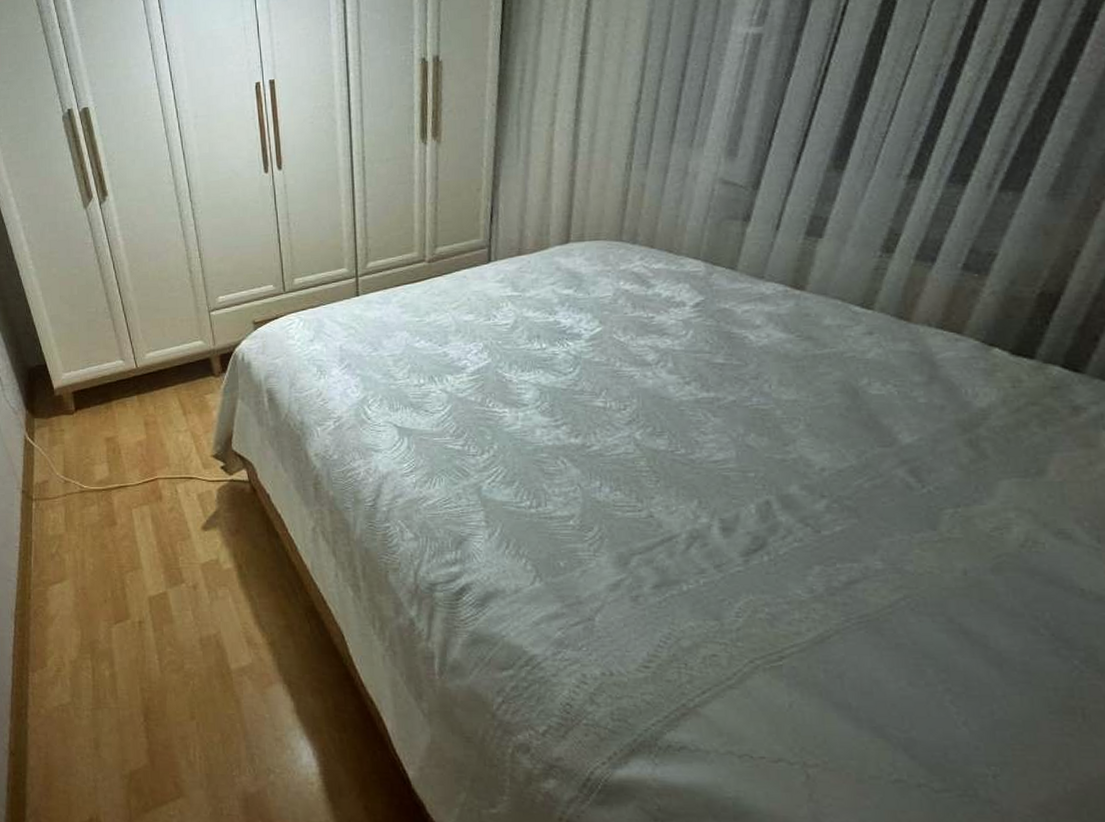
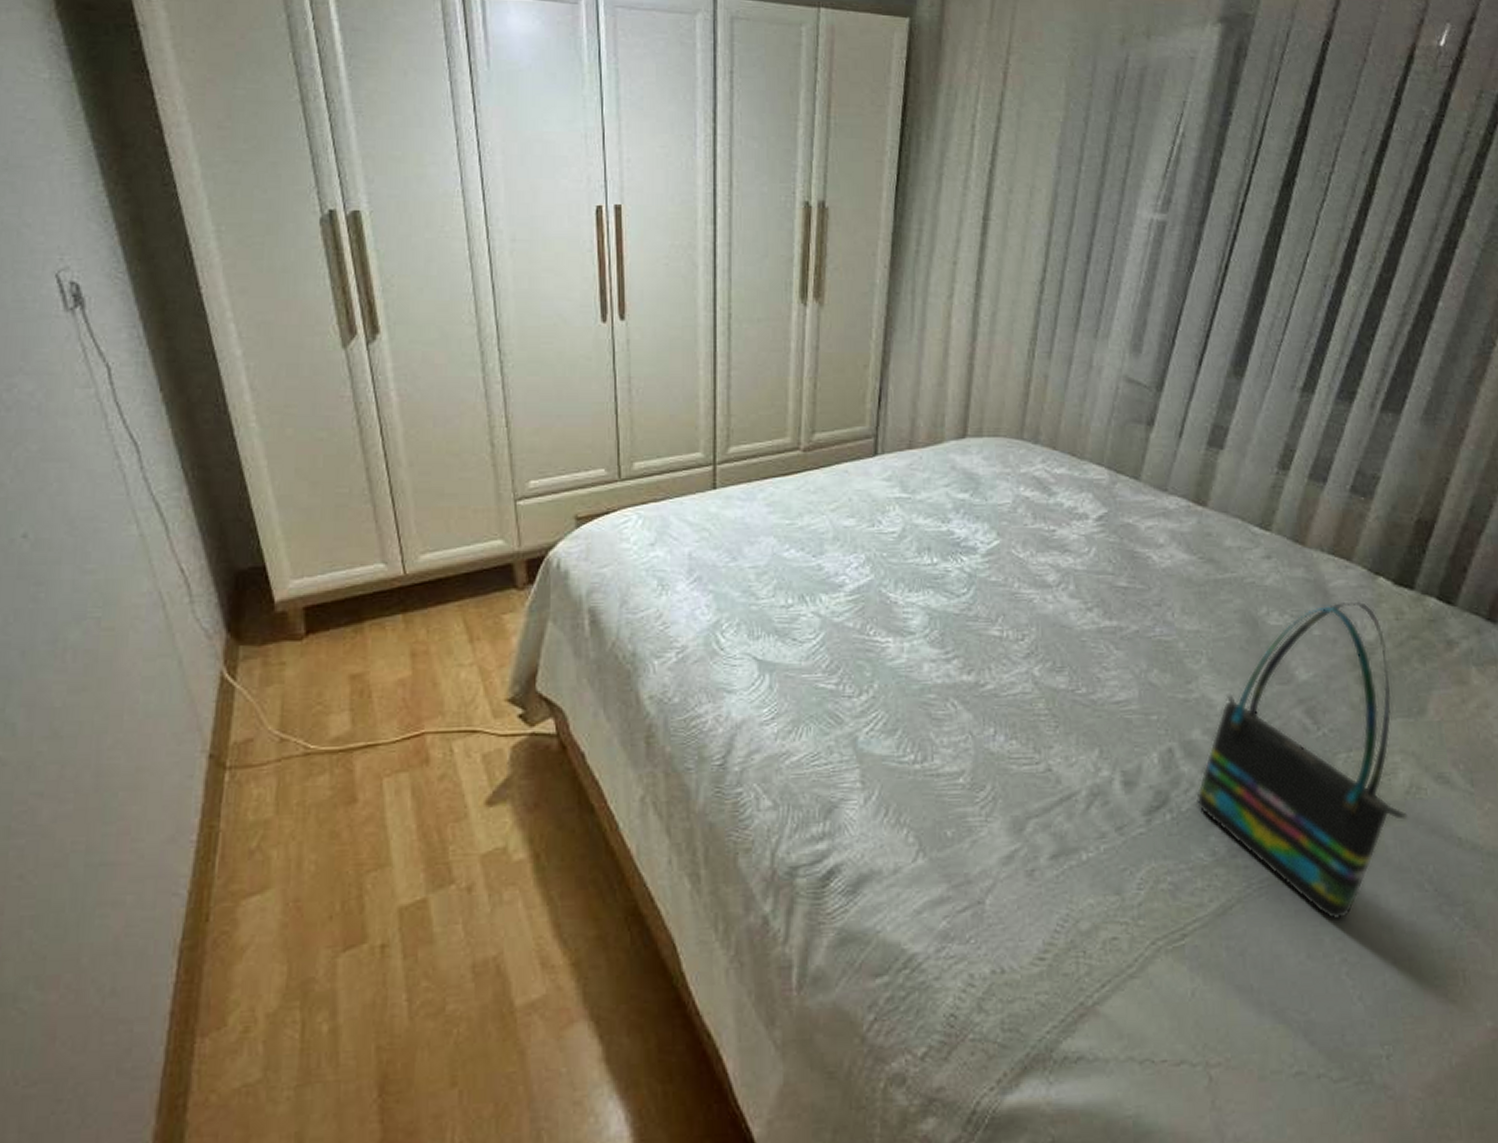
tote bag: none [794,371,1022,655] -> present [1196,601,1408,921]

